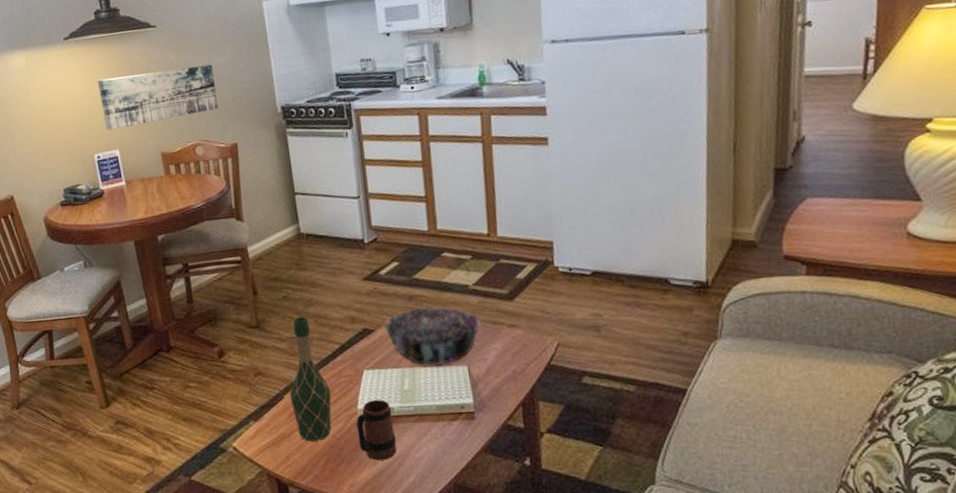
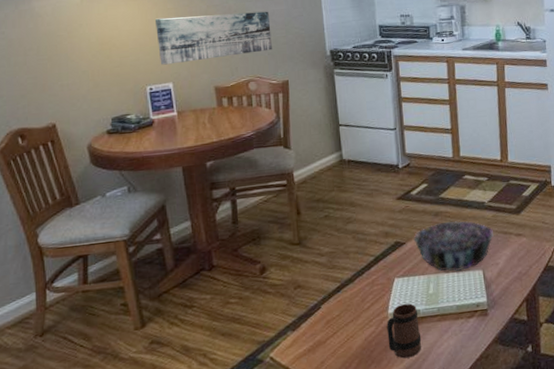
wine bottle: present [289,316,332,442] -> none [326,232,365,346]

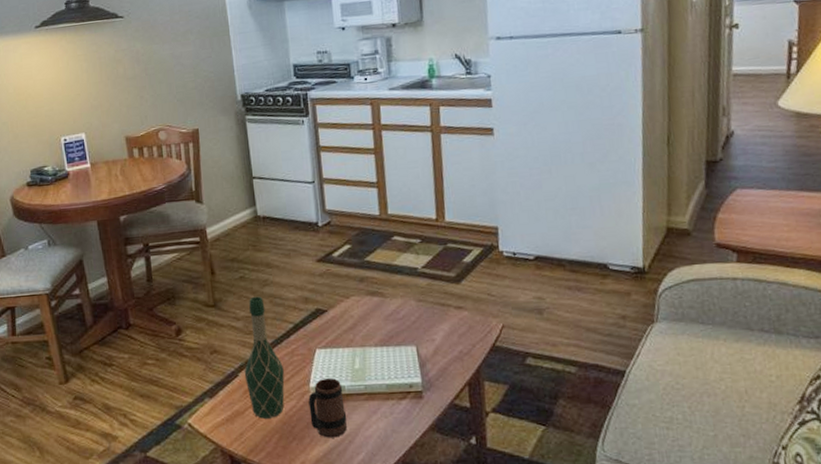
wall art: present [156,11,272,65] -> none [67,53,181,115]
wine bottle: none [326,232,365,346] -> present [244,296,285,419]
decorative bowl: present [413,221,494,272] -> none [336,288,429,345]

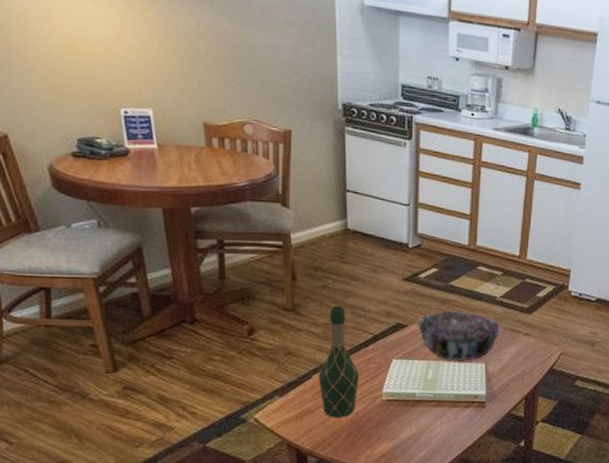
mug: present [308,378,347,438] -> none [380,386,415,437]
decorative bowl: none [336,288,429,345] -> present [417,310,501,361]

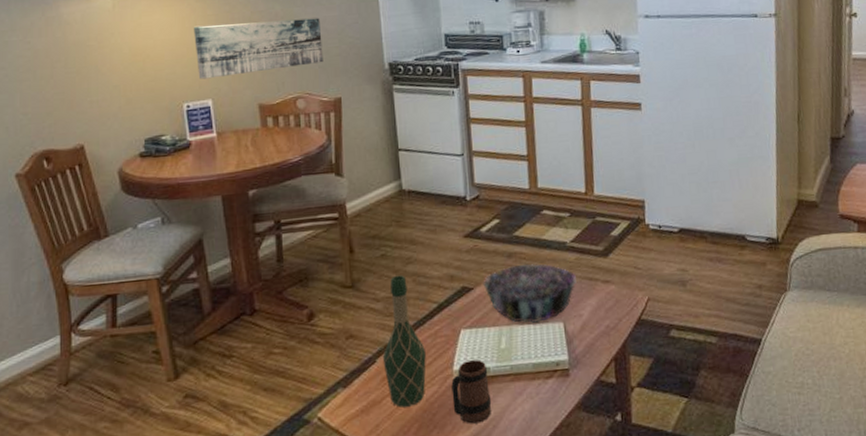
wall art: none [132,27,274,91] -> present [194,18,323,80]
mug: none [380,386,415,437] -> present [451,360,492,424]

